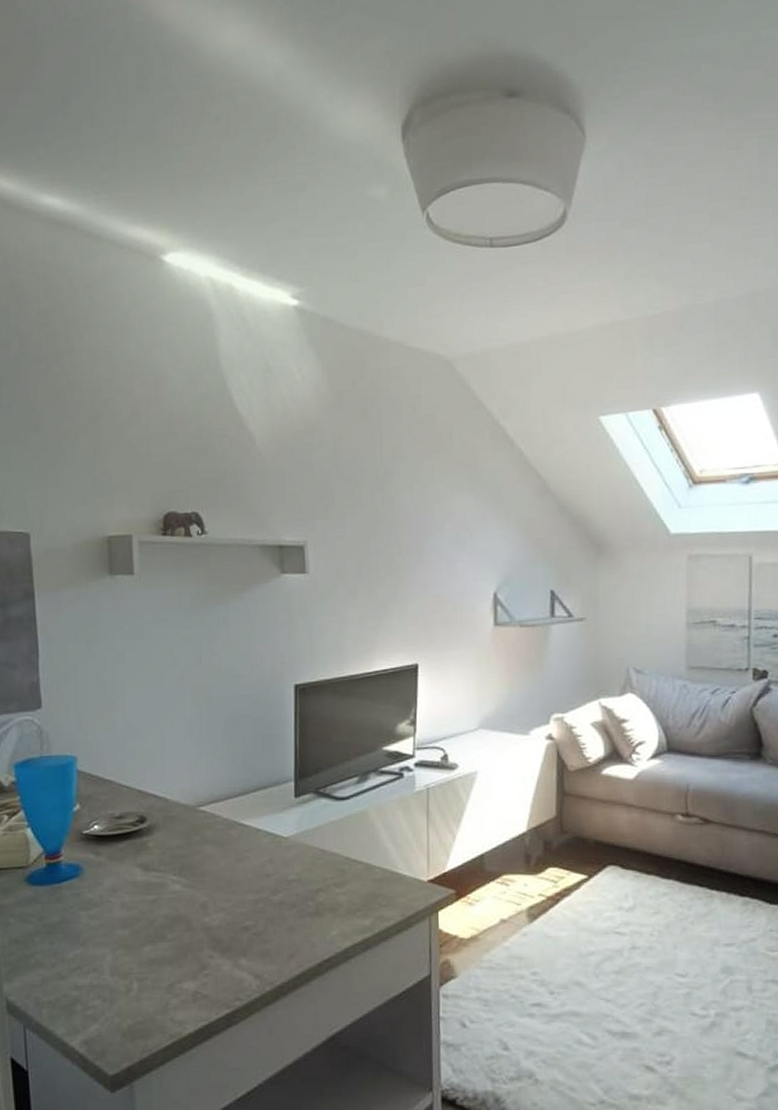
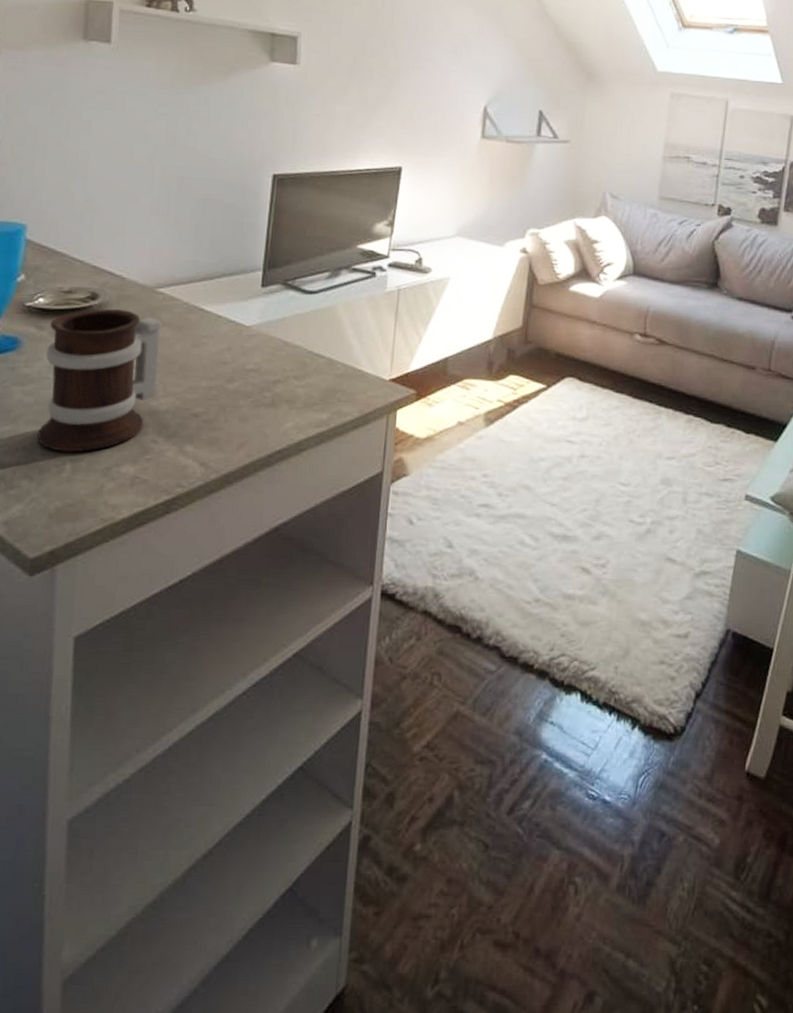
mug: none [105,830,207,972] -> present [37,308,162,453]

